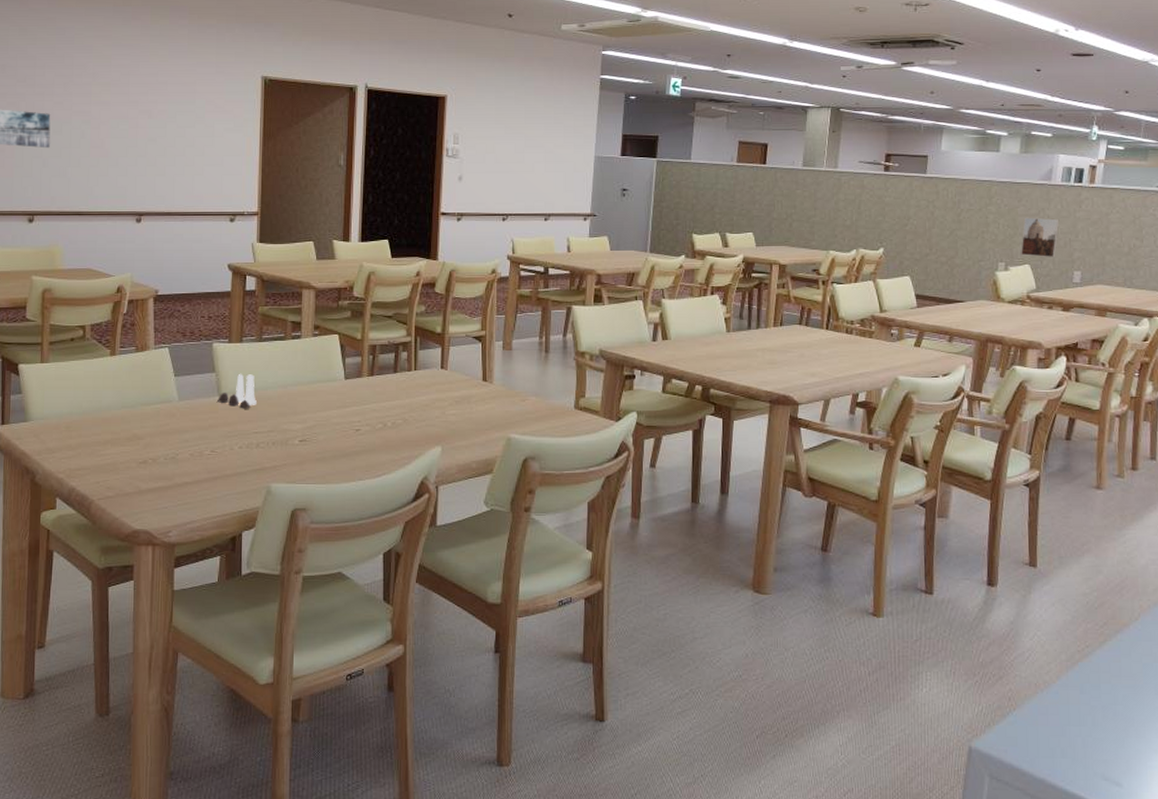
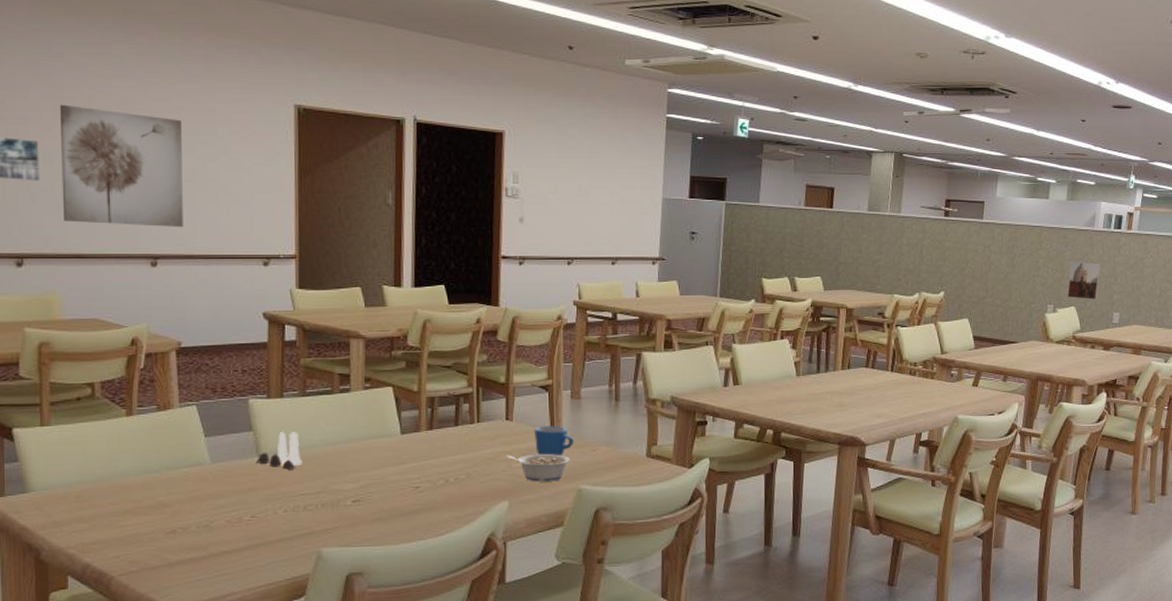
wall art: none [67,81,166,188] -> present [59,104,183,228]
legume: none [440,402,500,429] -> present [506,453,570,482]
mug: none [468,375,505,405] -> present [535,426,575,457]

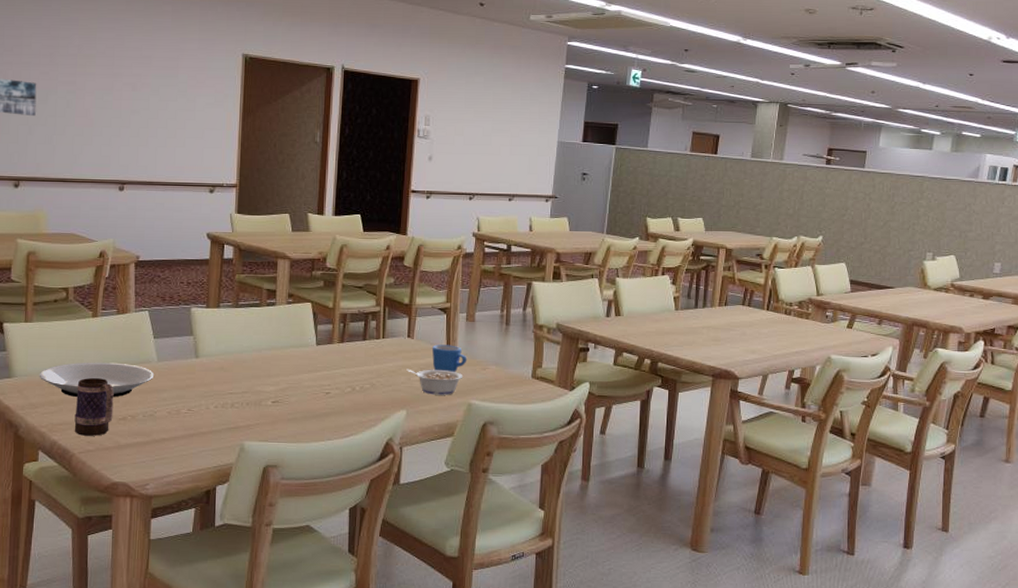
wall art: present [59,104,183,228] -> none [52,52,150,159]
plate: none [62,467,208,510] -> present [39,362,155,398]
mug: none [111,486,160,555] -> present [74,377,114,436]
salt and pepper shaker set: present [257,431,302,470] -> none [195,337,232,371]
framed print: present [1067,261,1101,300] -> none [947,211,984,250]

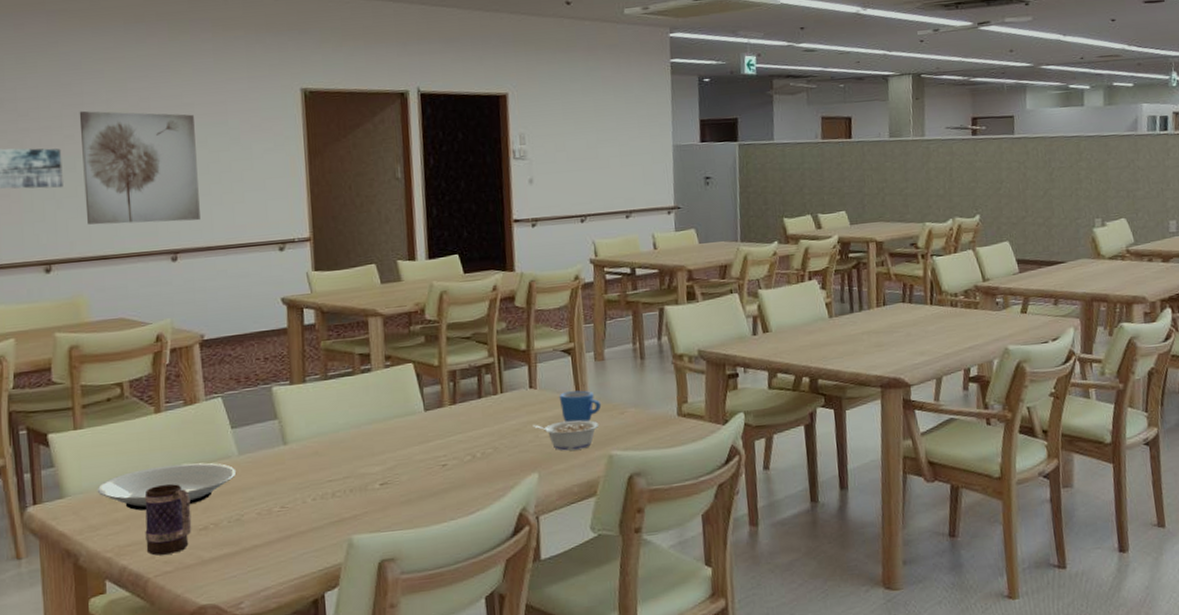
wall art: none [52,52,150,159] -> present [79,110,200,225]

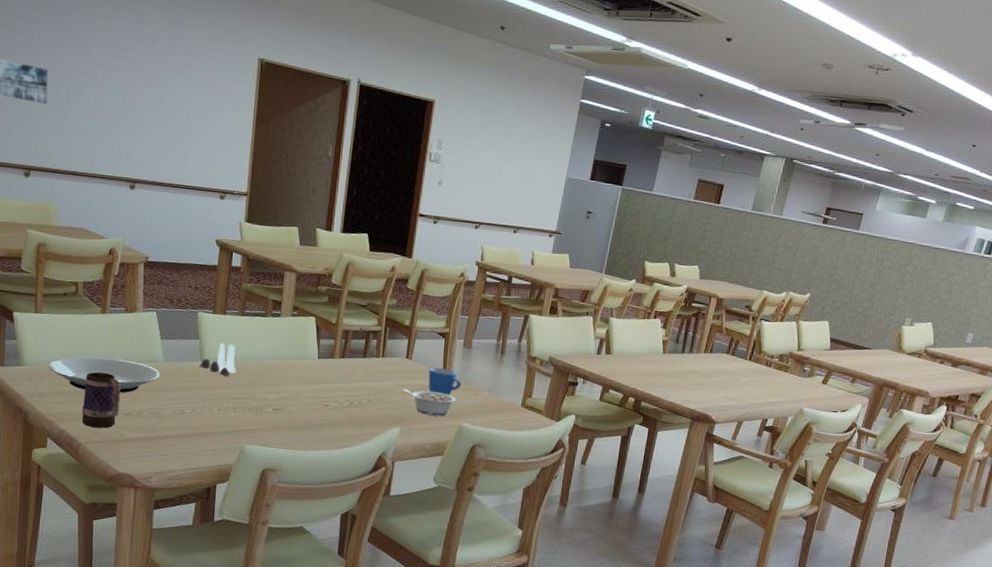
wall art: present [79,110,200,225] -> none [63,38,164,158]
salt and pepper shaker set: none [283,417,328,457] -> present [200,343,236,376]

